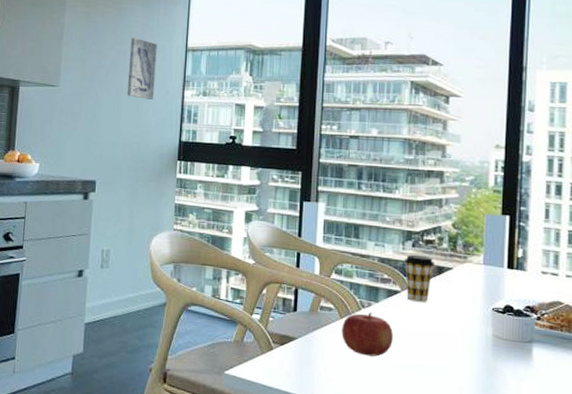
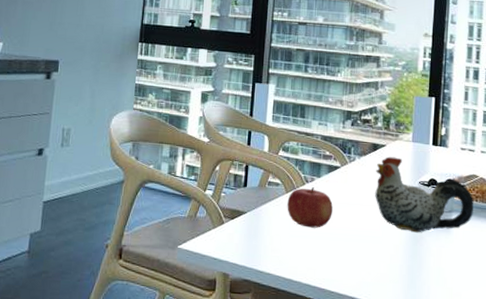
coffee cup: present [405,254,434,302] -> none [344,133,370,177]
chicken figurine: none [441,280,558,365] -> present [375,156,473,233]

